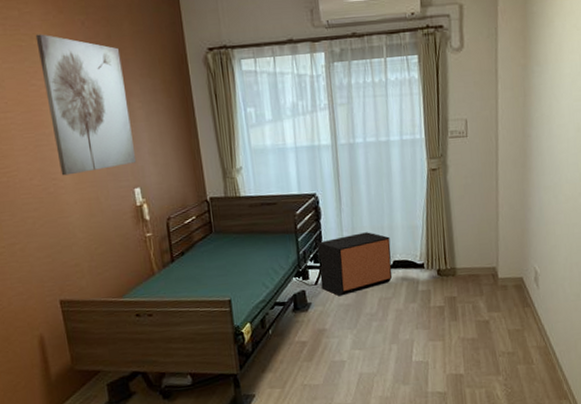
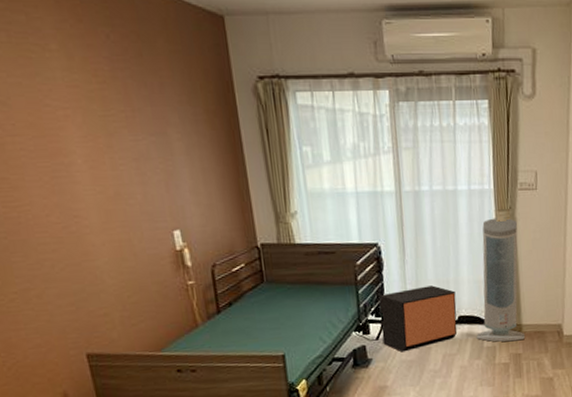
wall art: present [35,34,137,176] -> none [48,45,176,213]
air purifier: none [411,164,459,286] -> present [476,217,525,342]

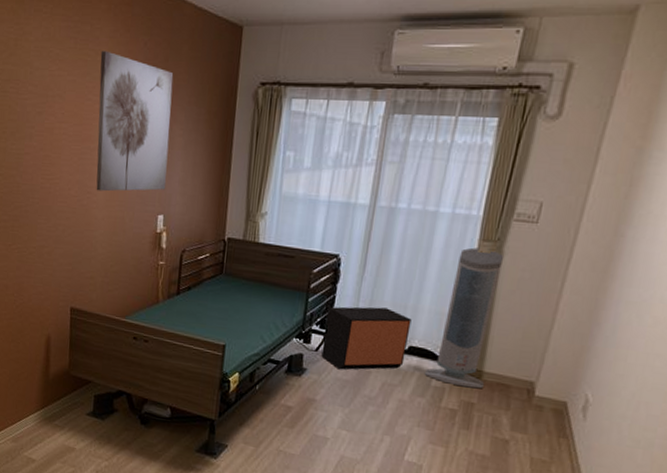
wall art: none [48,45,176,213] -> present [96,50,174,192]

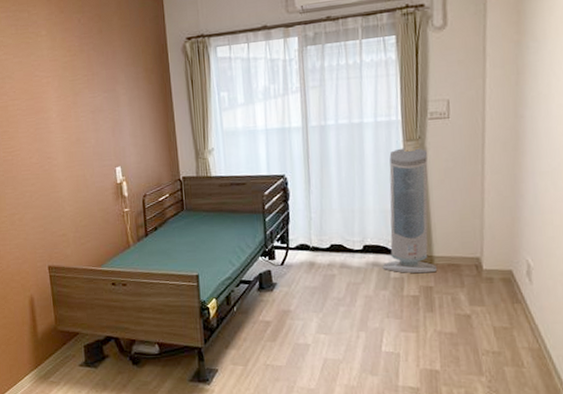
wall art: present [96,50,174,192] -> none [40,31,119,155]
nightstand: present [321,306,412,370] -> none [285,214,362,279]

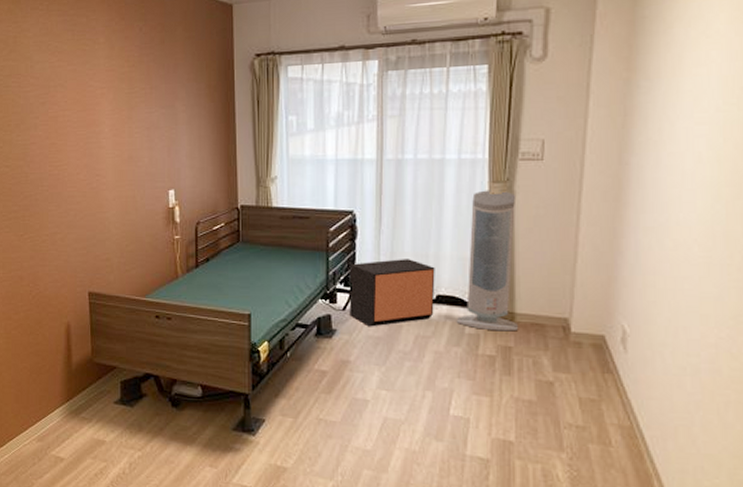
nightstand: none [285,214,362,279] -> present [349,259,435,327]

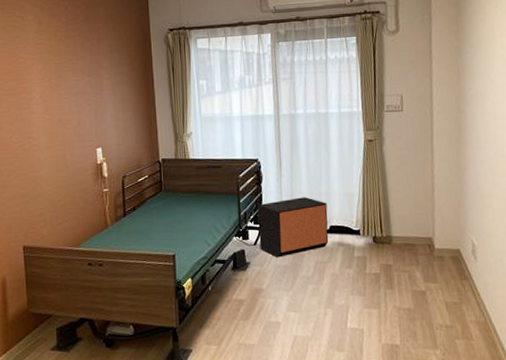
air purifier: present [456,190,518,332] -> none [347,136,395,253]

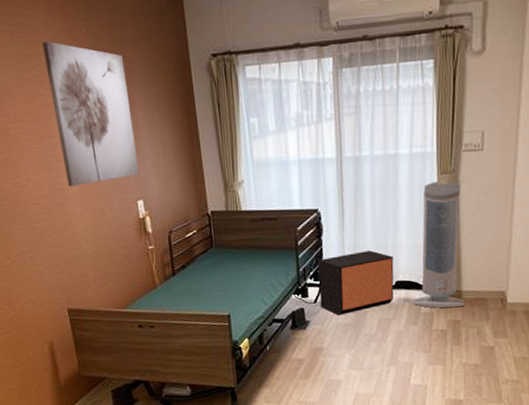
wall art: none [27,16,101,135] -> present [41,41,140,187]
air purifier: none [347,136,395,253] -> present [413,180,464,308]

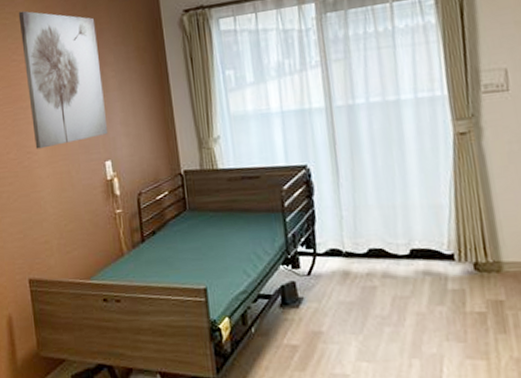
nightstand: present [318,250,394,316] -> none [310,212,410,292]
air purifier: present [413,180,464,308] -> none [436,127,507,284]

